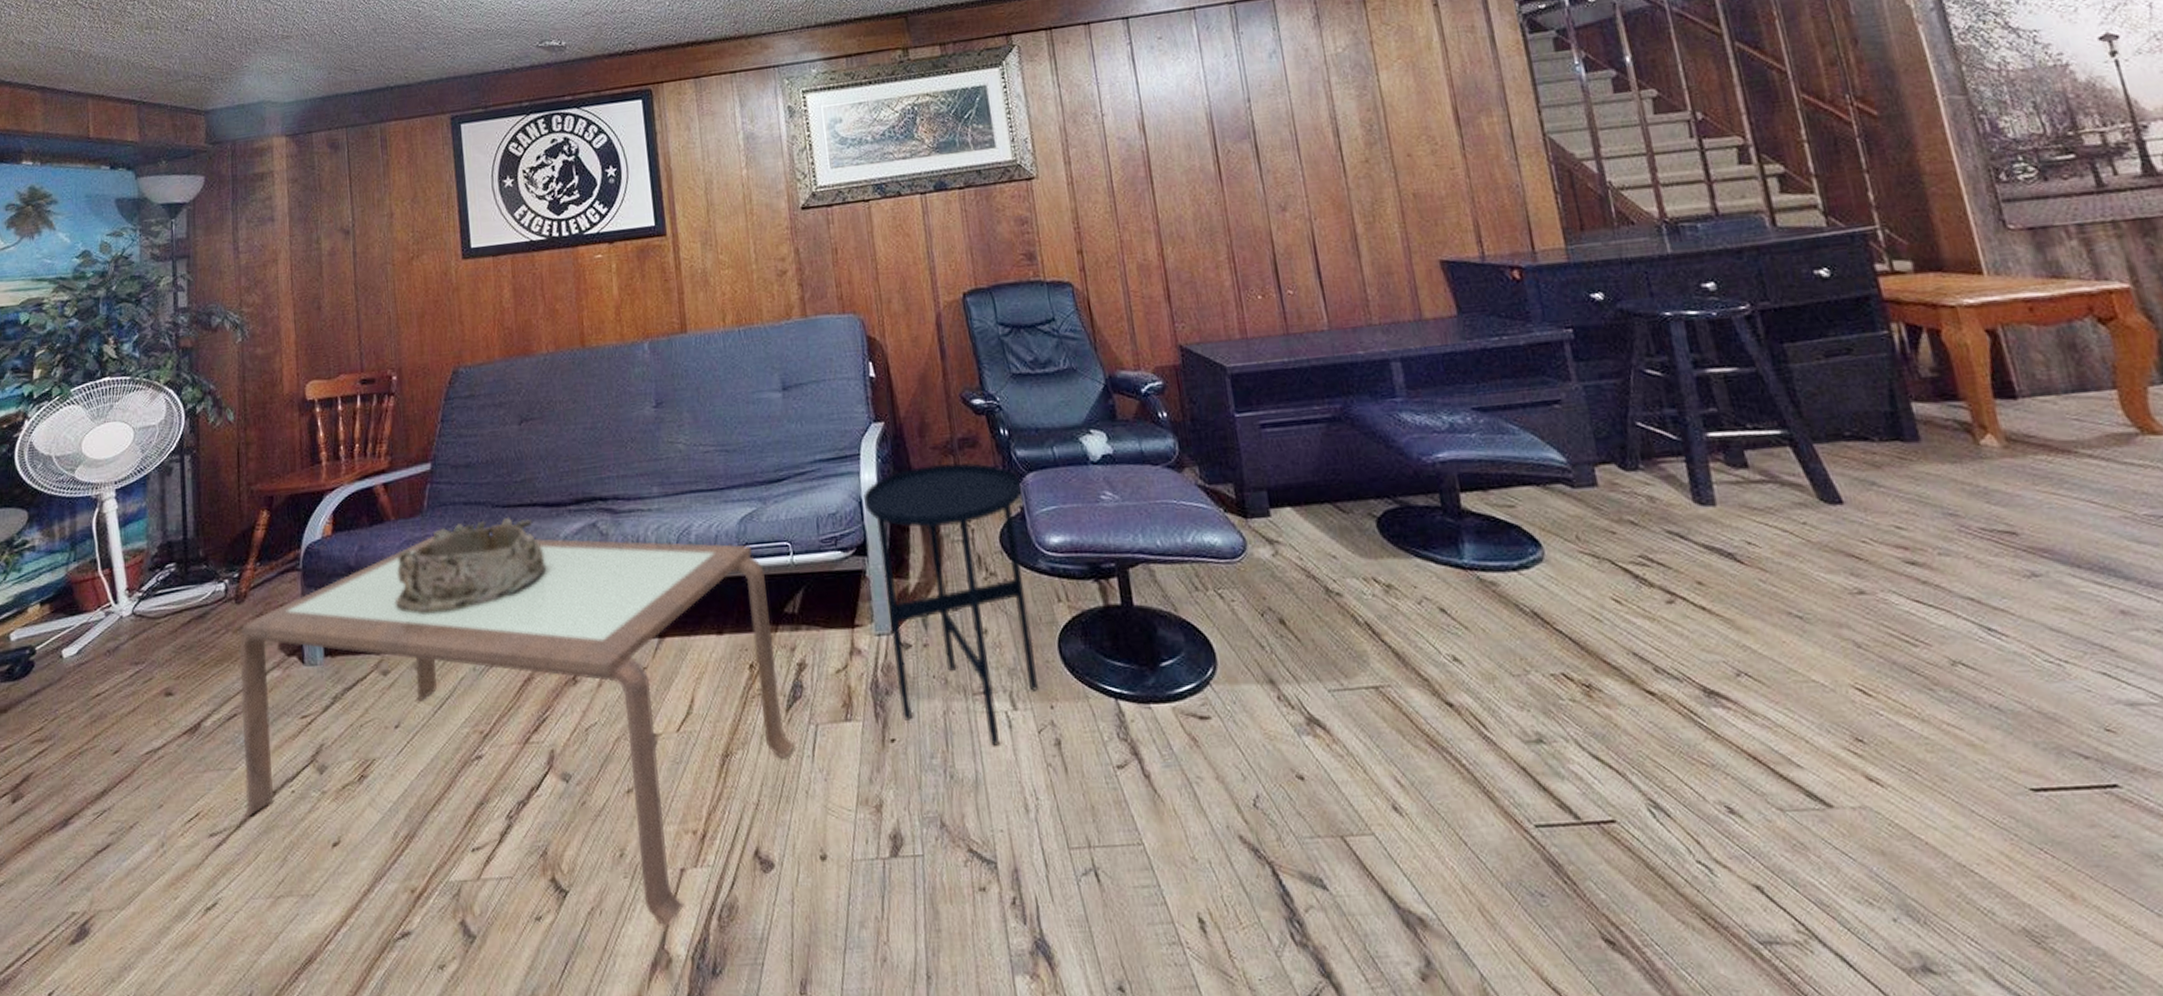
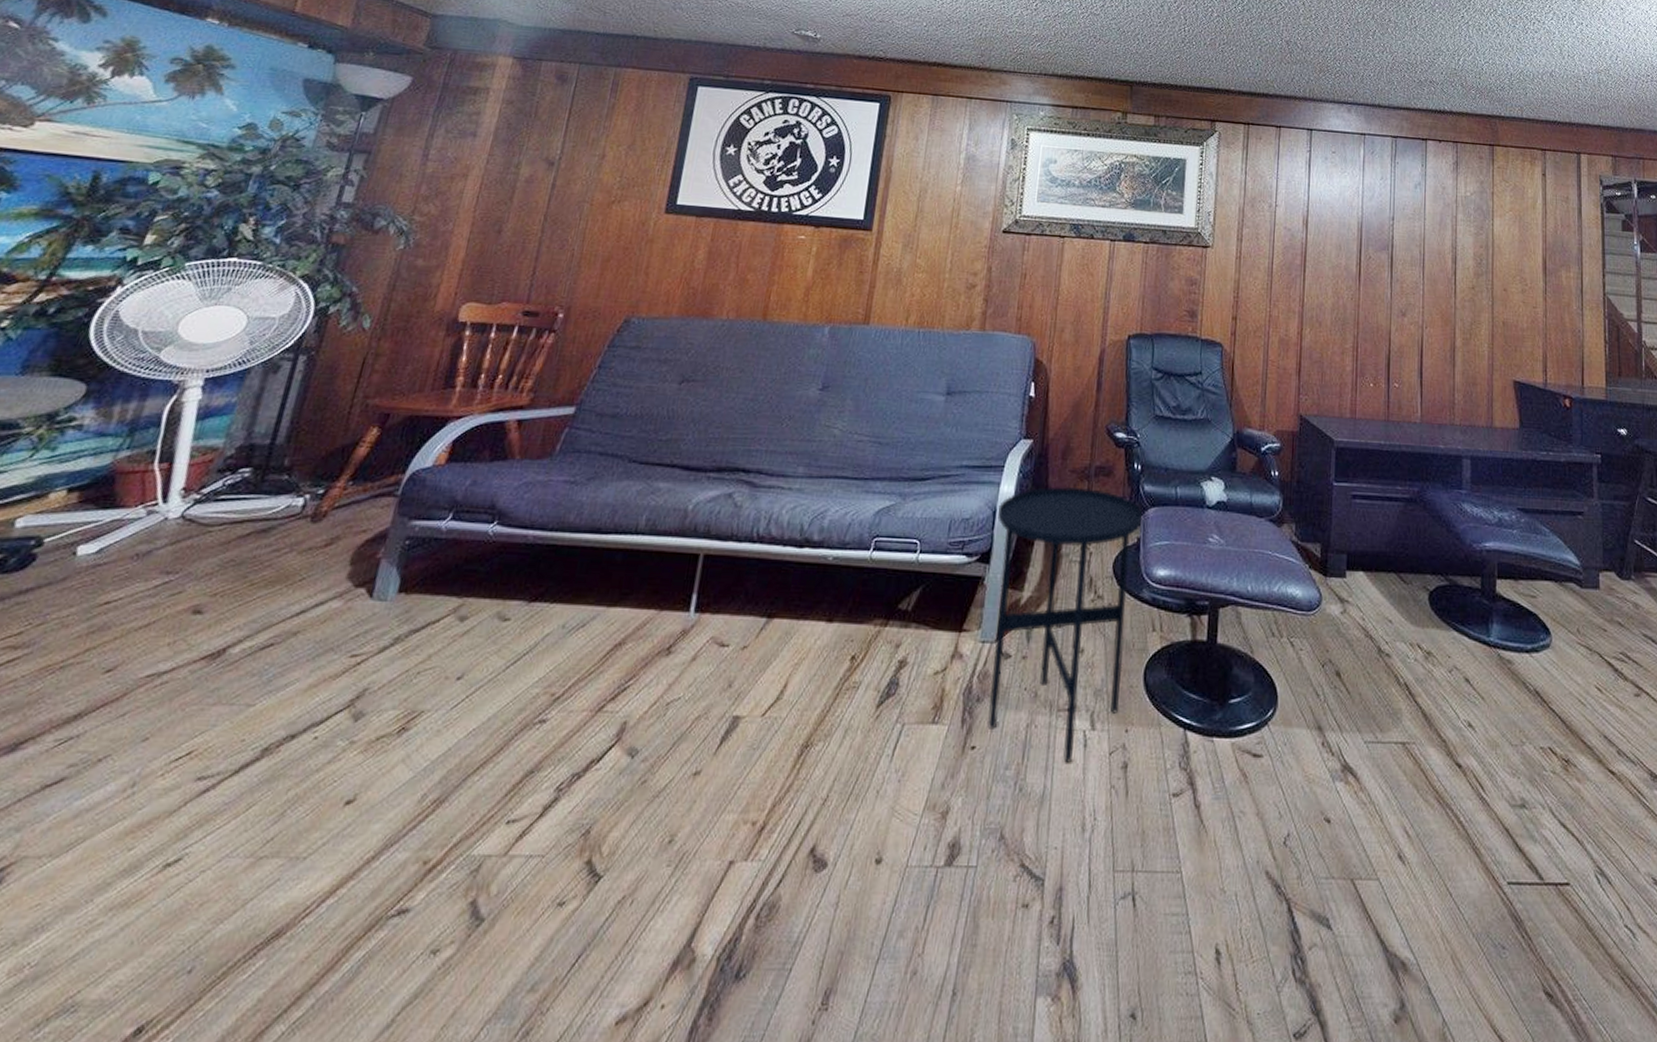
coffee table: present [238,535,795,926] -> none [246,481,888,922]
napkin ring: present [396,516,546,613] -> none [495,472,671,562]

